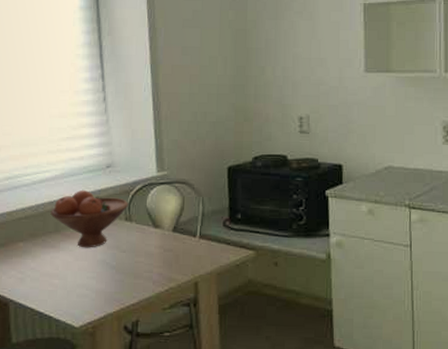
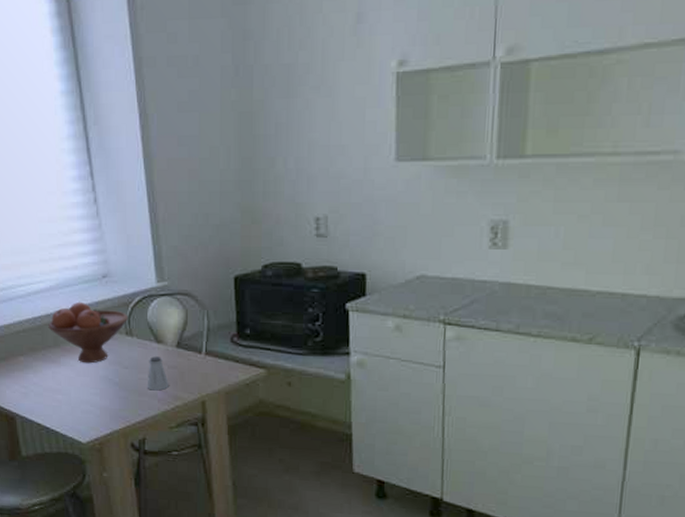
saltshaker: none [144,240,164,273] -> present [148,356,169,391]

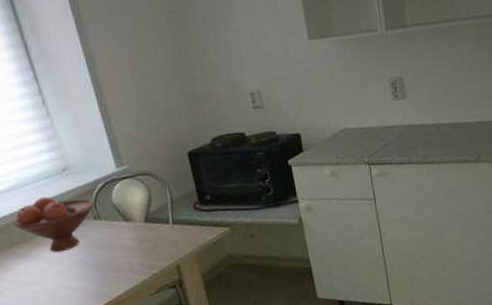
saltshaker: present [148,356,169,391] -> none [120,233,144,265]

